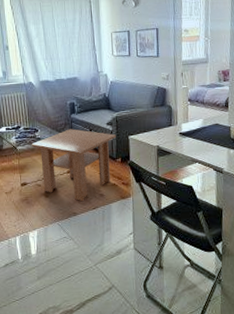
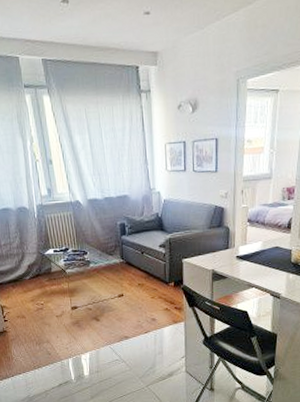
coffee table: present [31,129,116,202] -> none [80,251,169,326]

